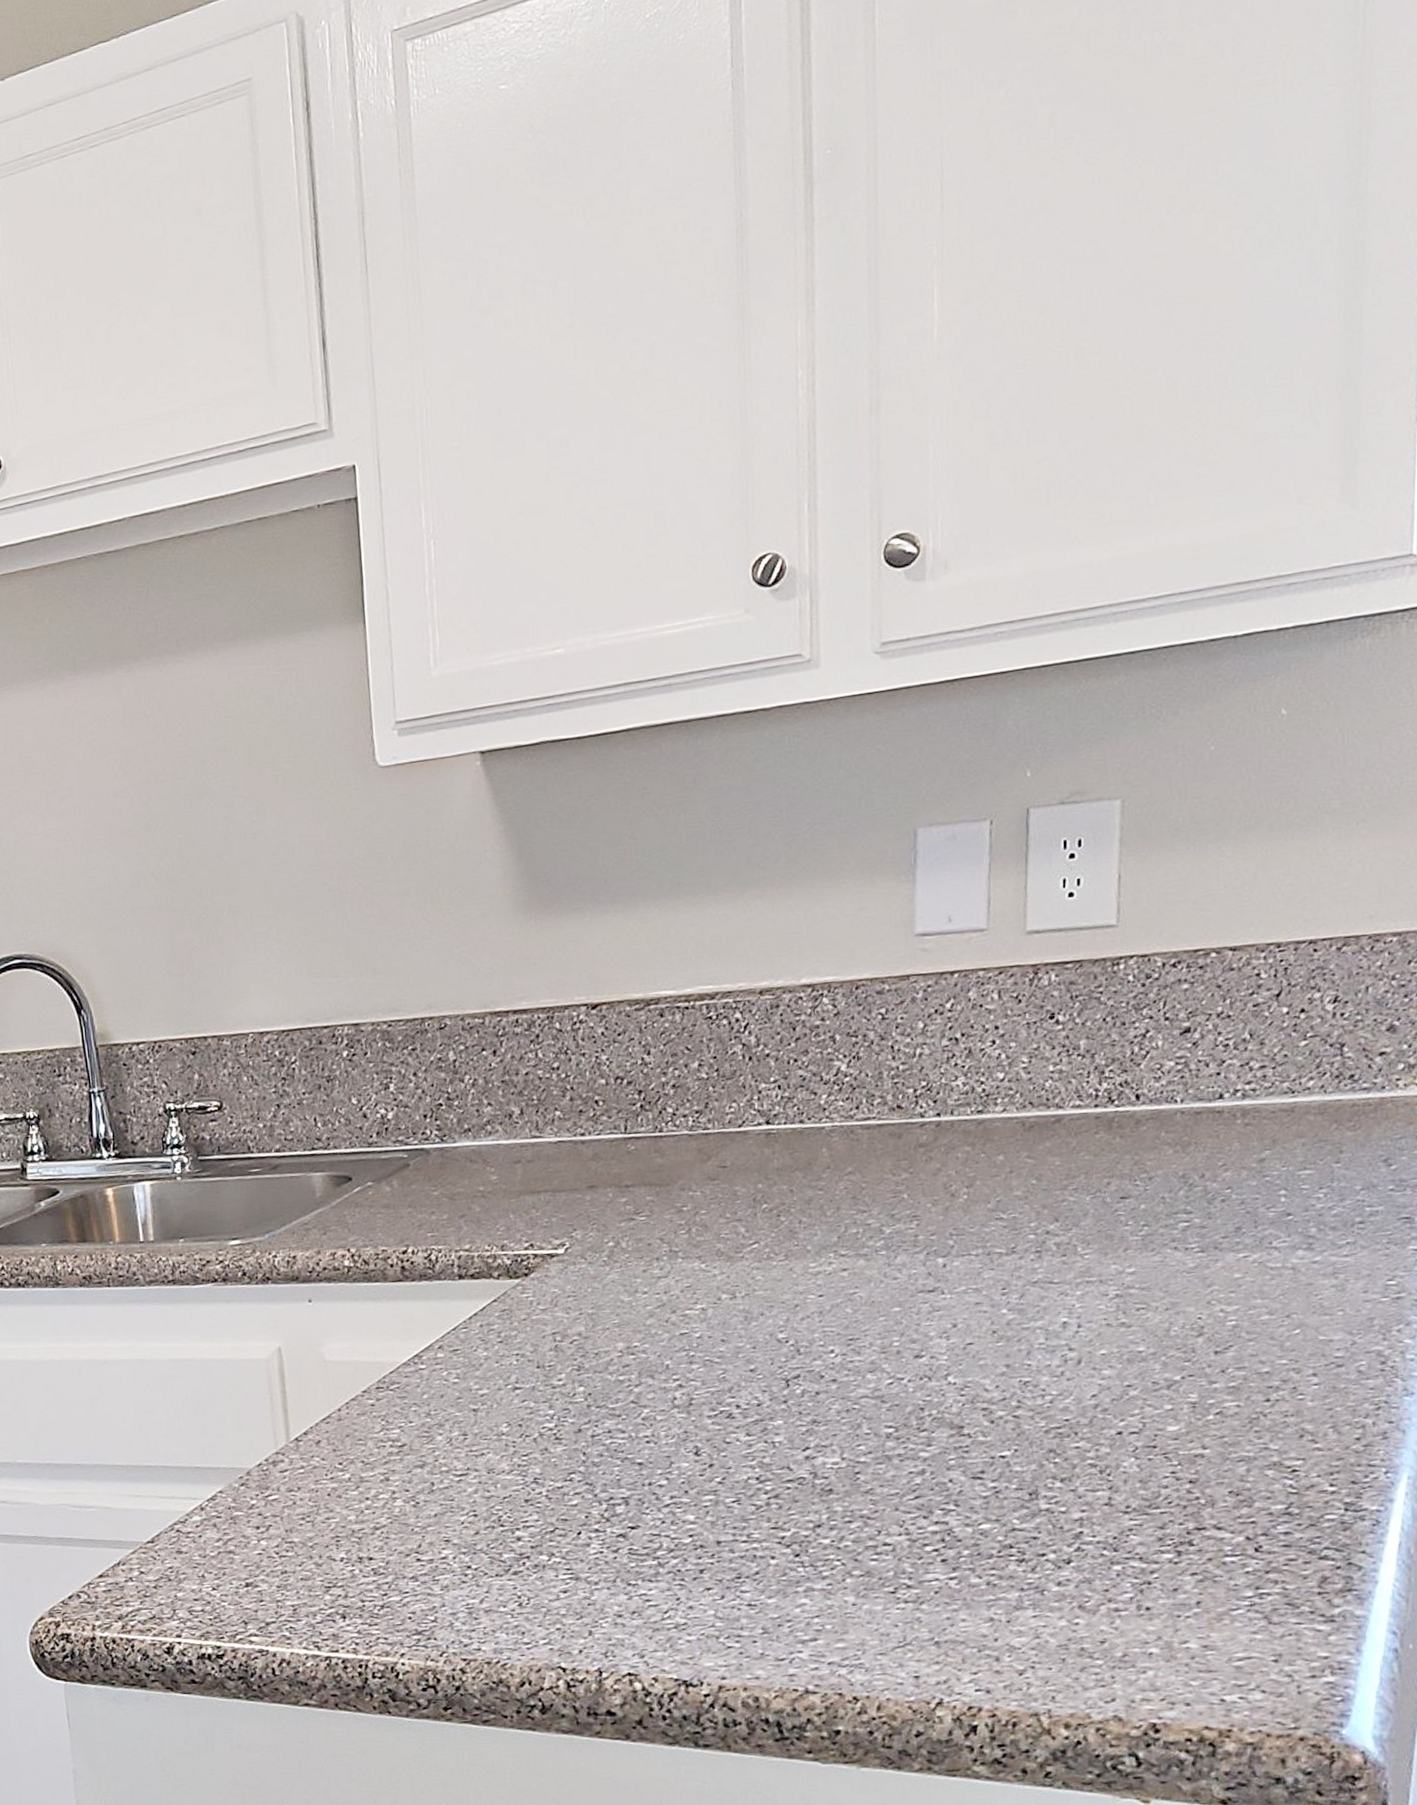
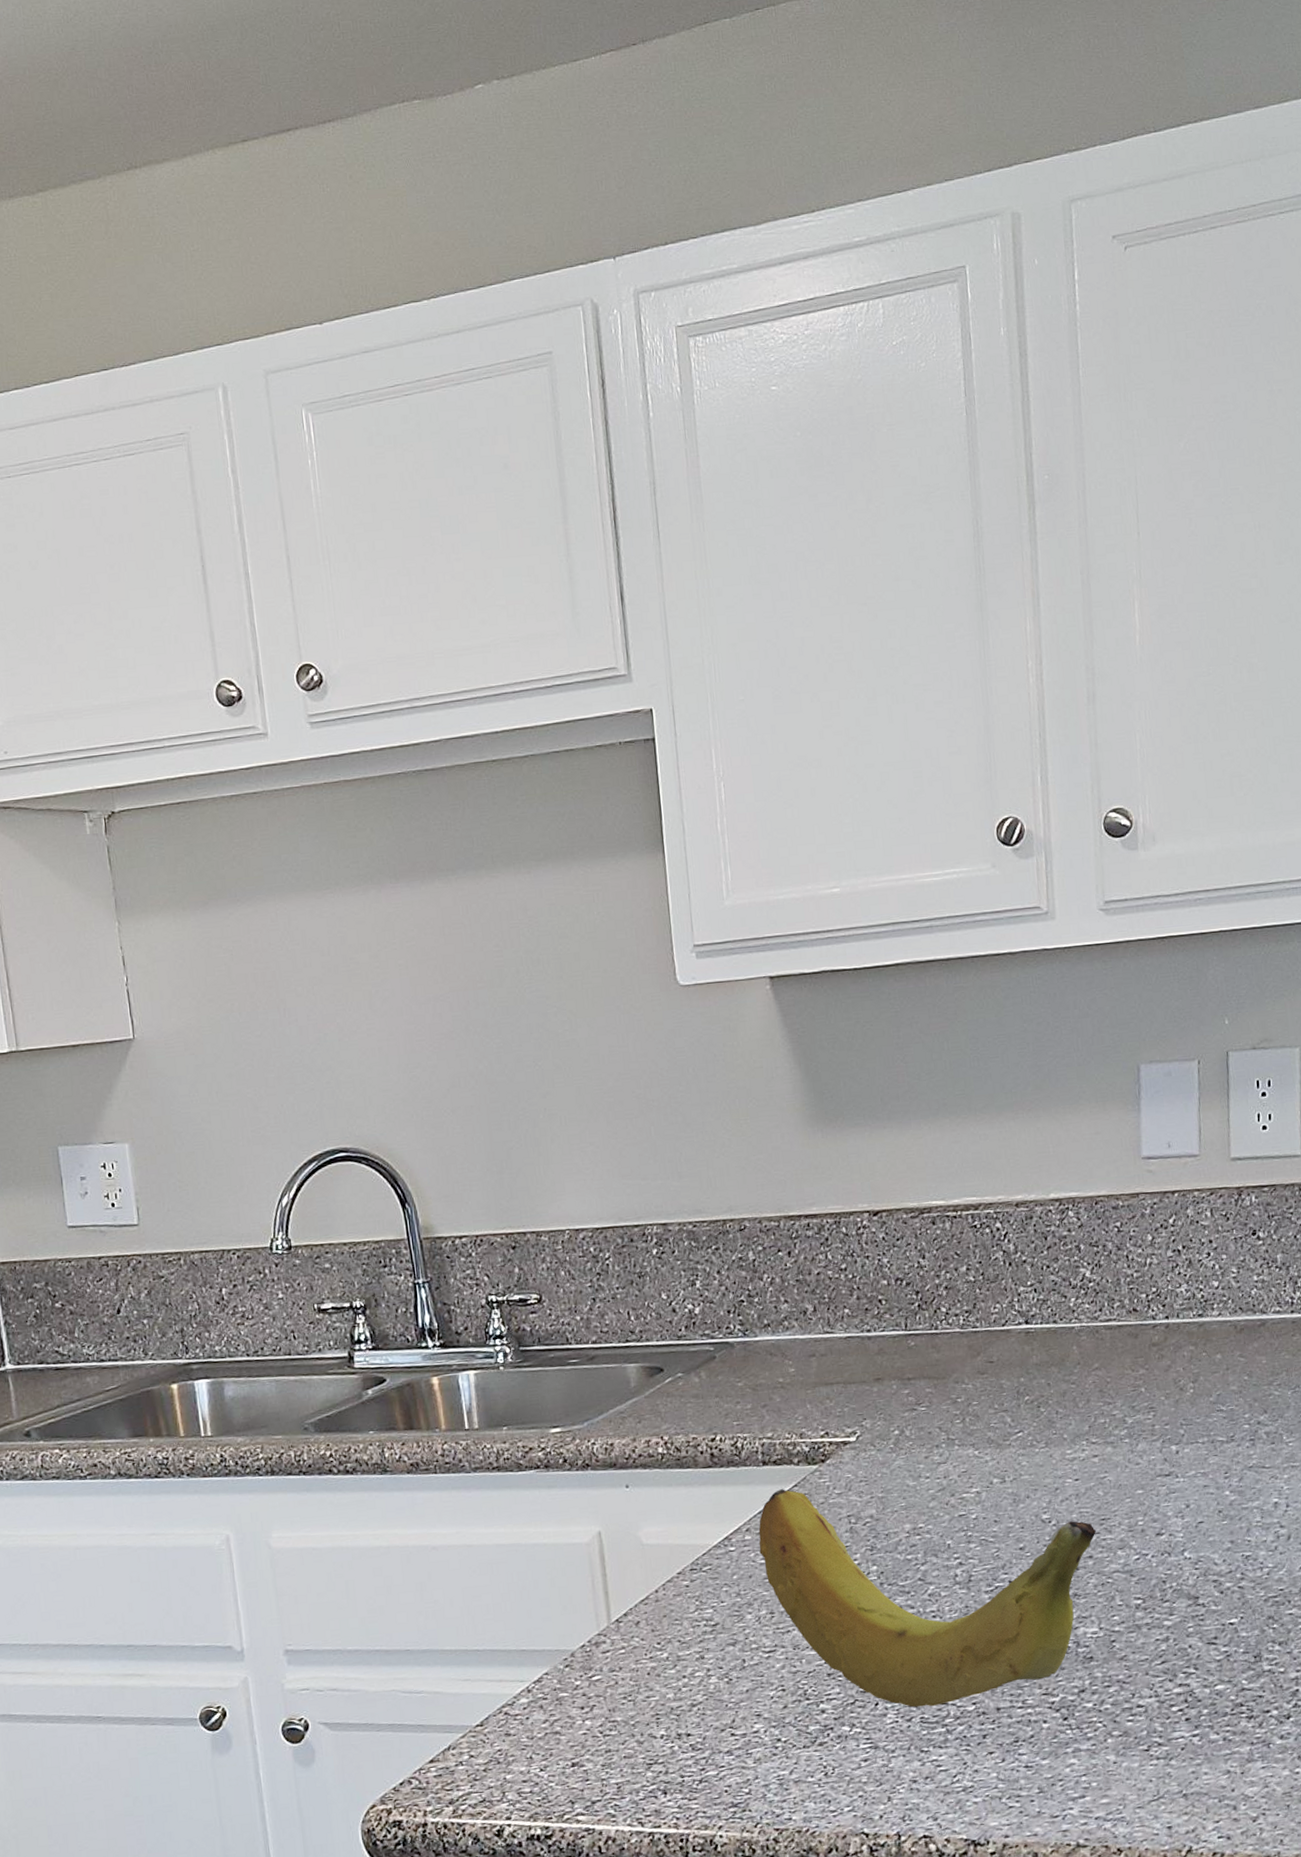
fruit: none [452,1304,842,1538] -> present [758,1489,1096,1707]

